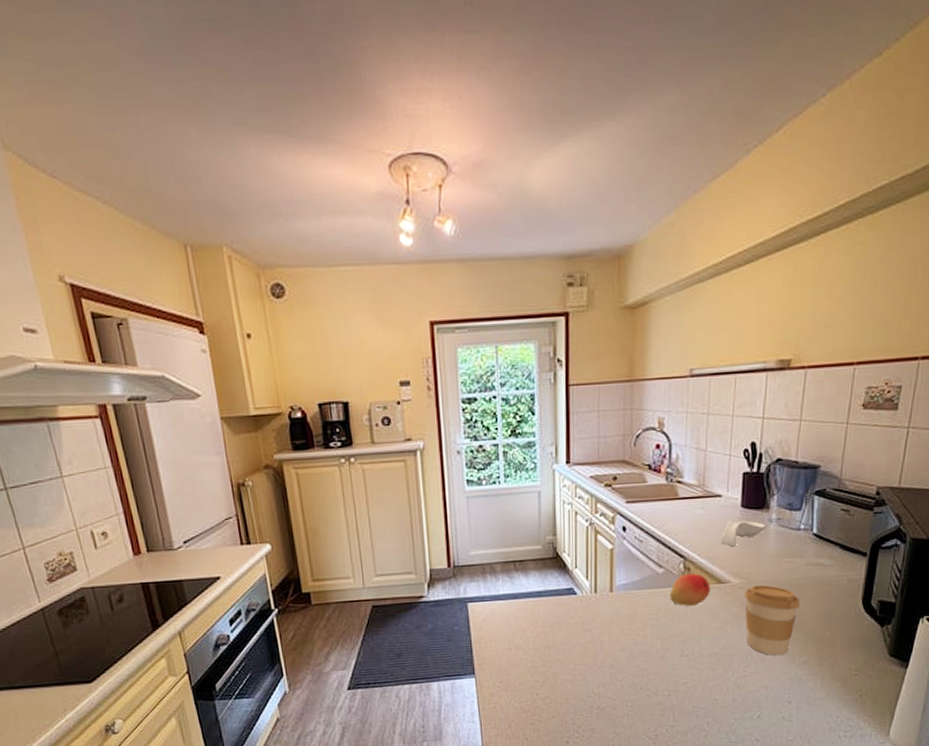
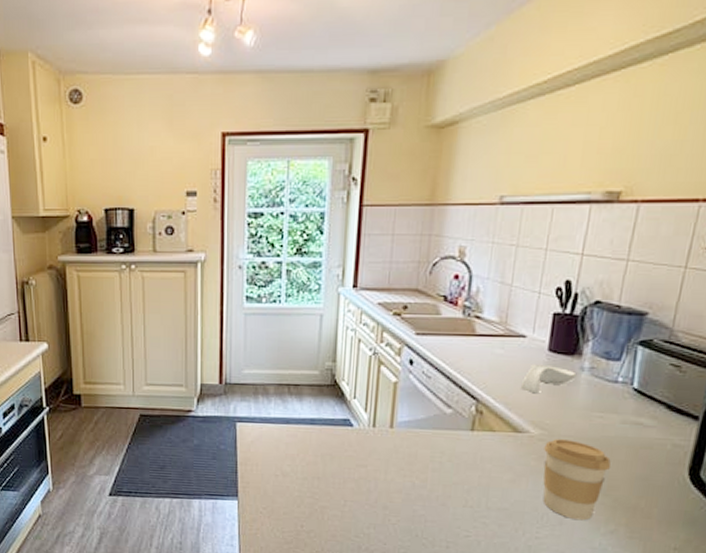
fruit: present [669,573,711,606] -> none [456,418,505,453]

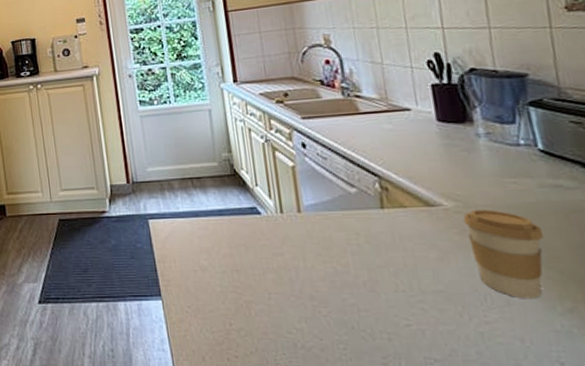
spoon rest: present [520,364,577,394] -> none [419,135,475,165]

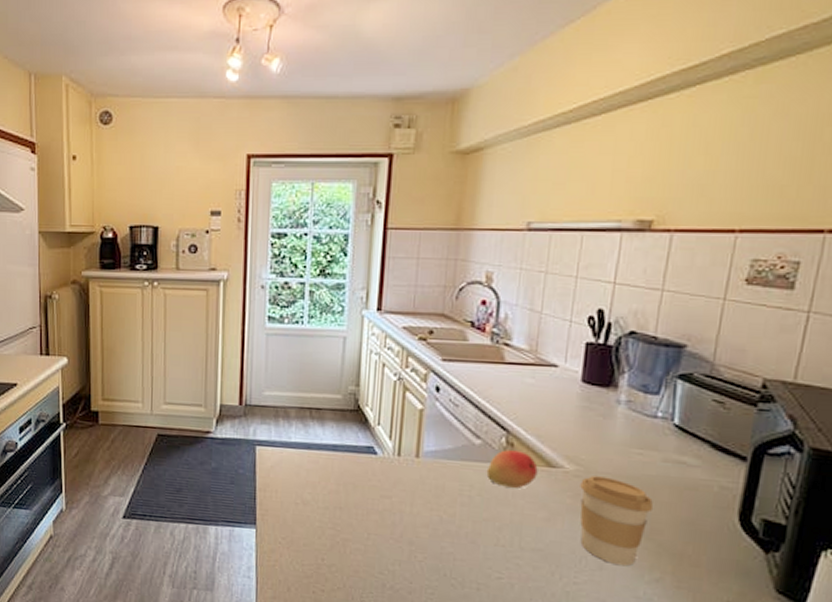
fruit: none [368,194,419,231] -> present [486,450,538,488]

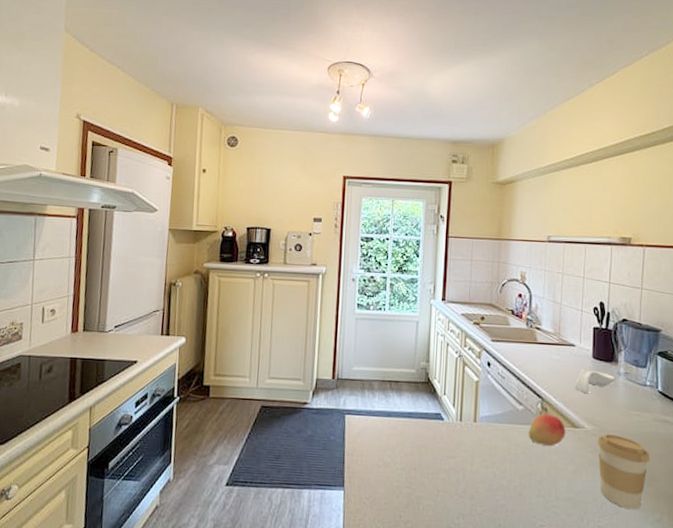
spoon rest: none [553,395,613,427] -> present [574,368,616,394]

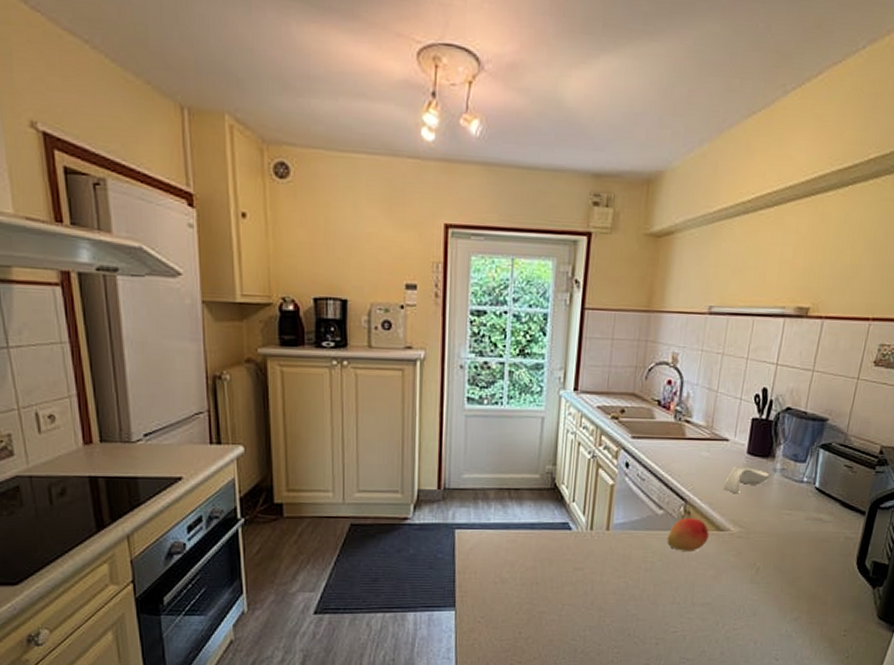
coffee cup: present [597,434,651,510] -> none [740,536,797,611]

